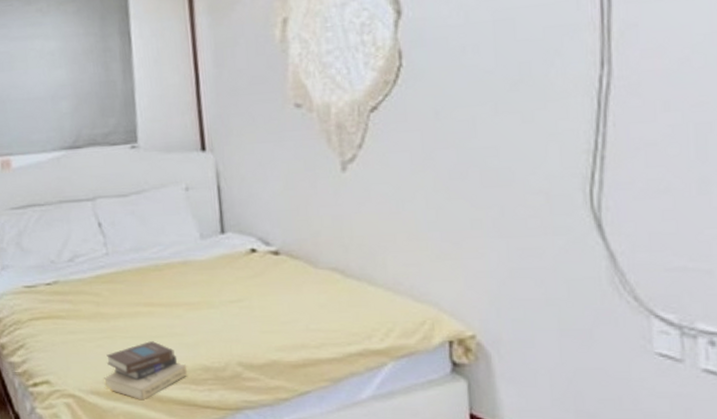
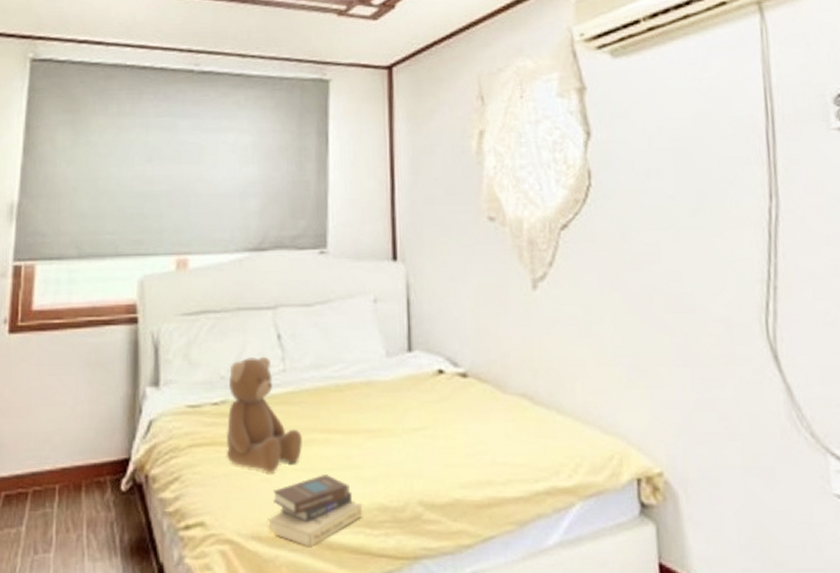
teddy bear: none [58,242,129,341] -> present [226,356,302,473]

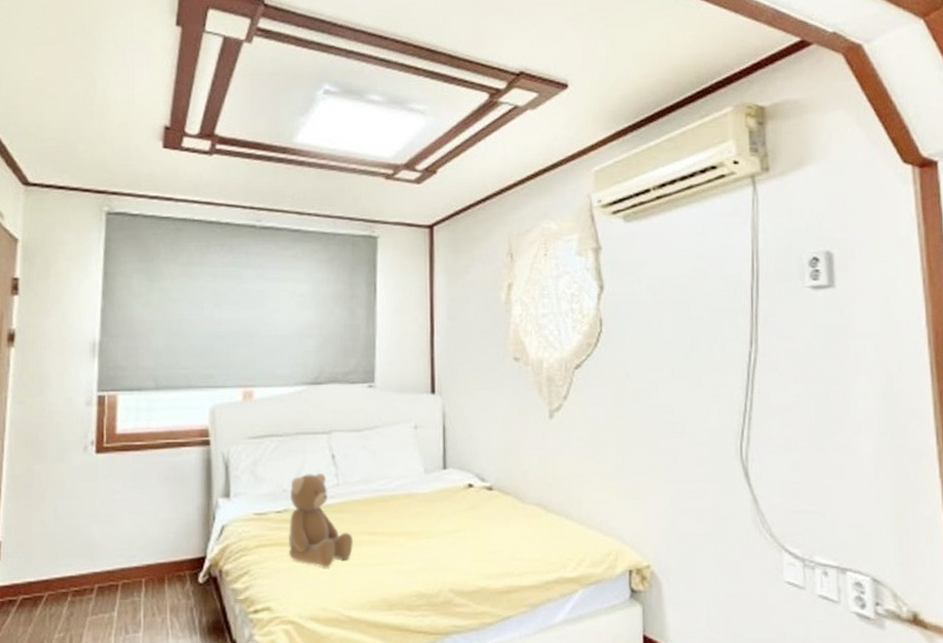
books: present [267,475,363,548] -> none [323,569,404,626]

